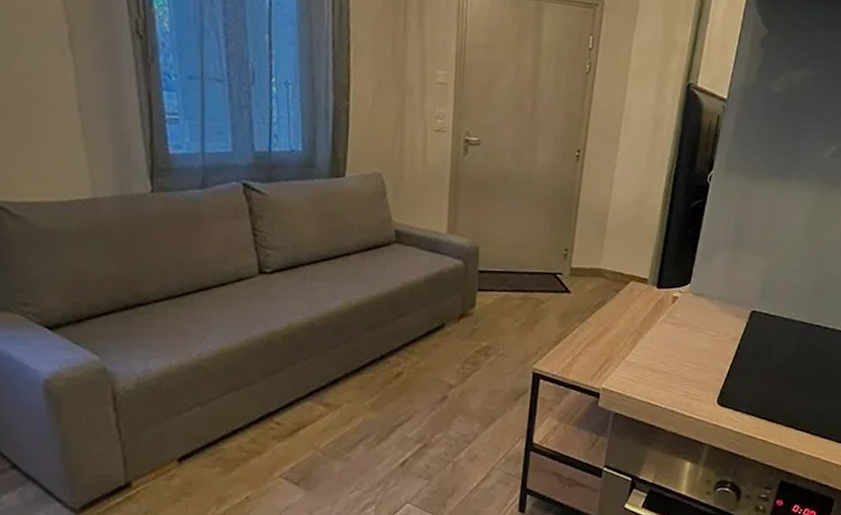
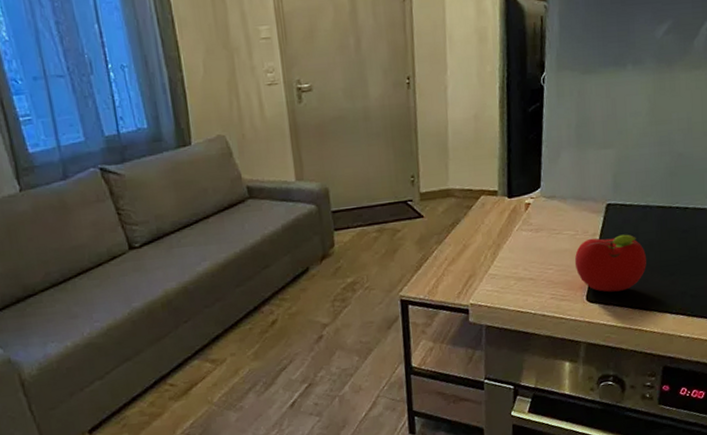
fruit: none [711,342,781,399] -> present [574,234,646,292]

